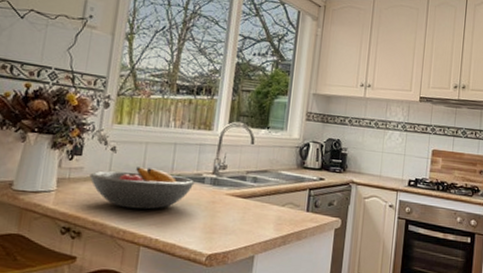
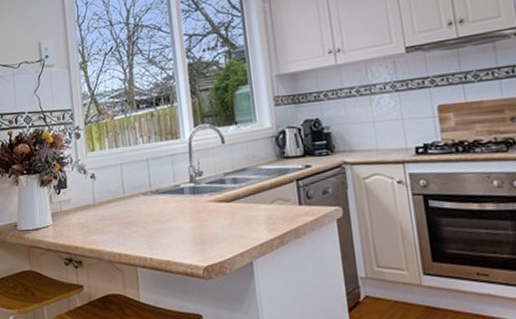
fruit bowl: present [89,167,195,210] -> none [77,188,175,232]

